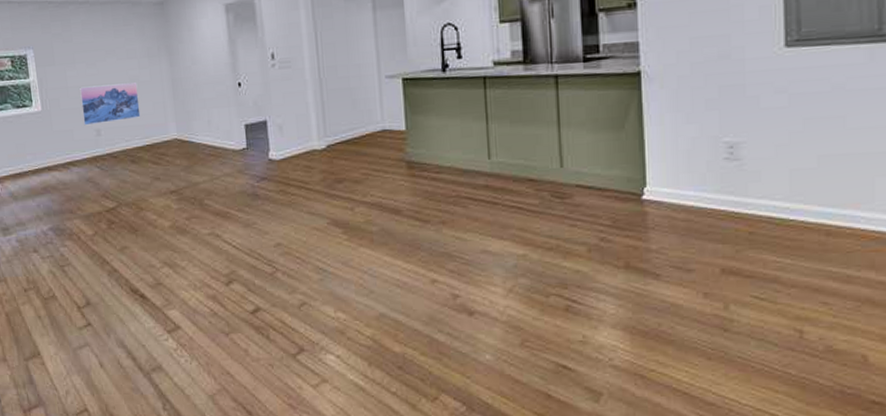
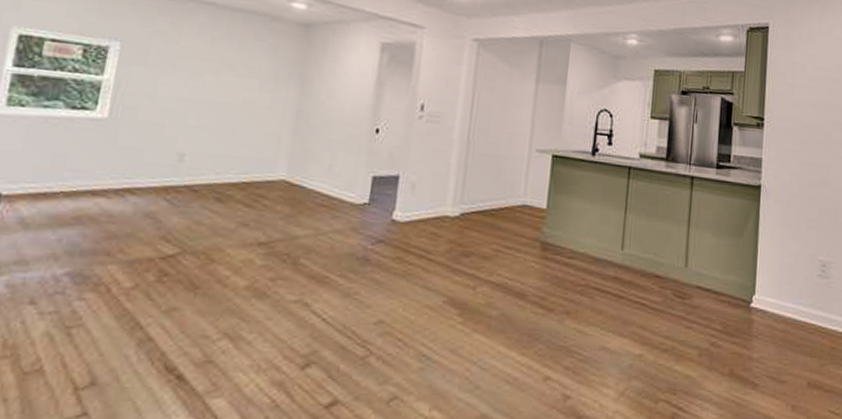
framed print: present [79,82,141,126] -> none [163,98,252,148]

